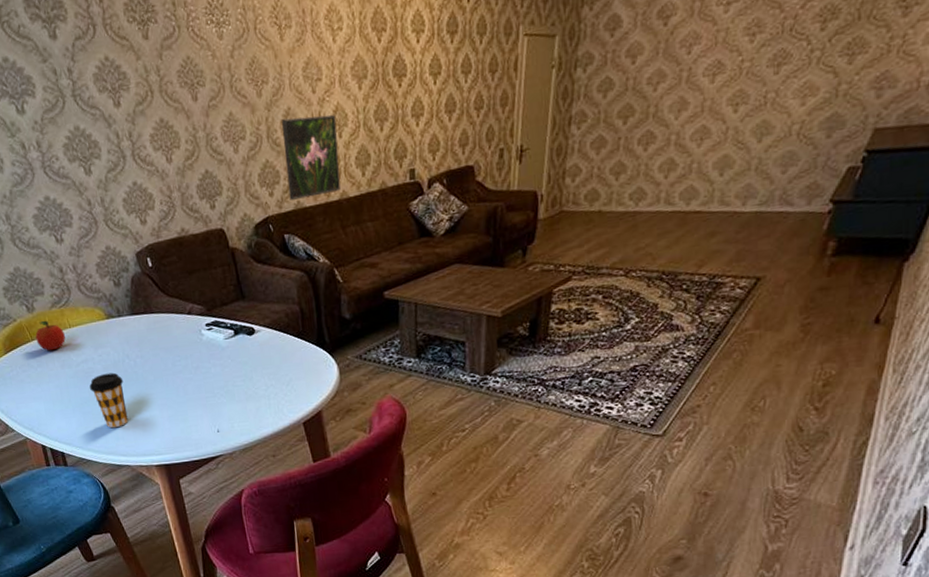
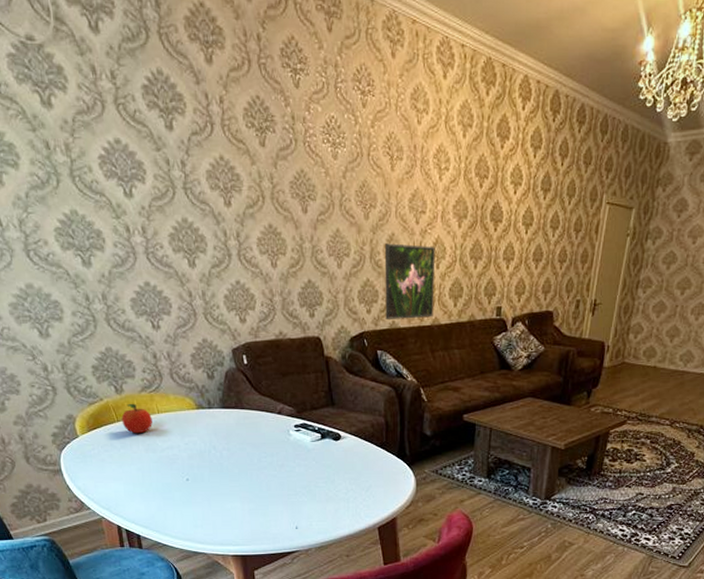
coffee cup: present [89,372,129,429] -> none [173,462,209,516]

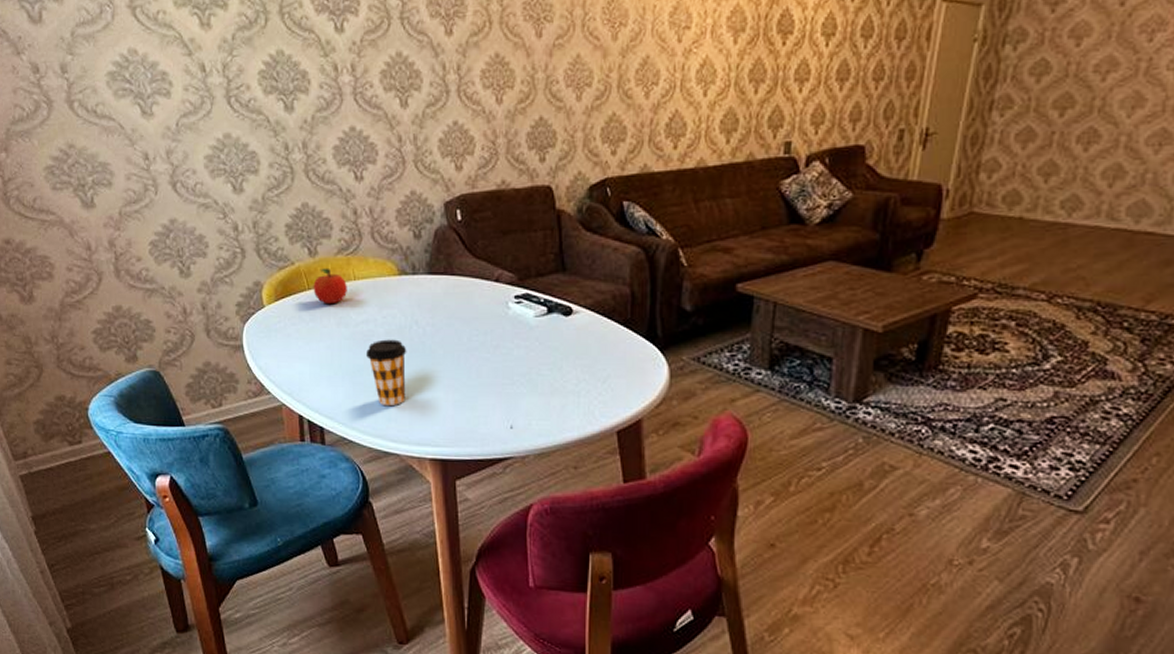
coffee cup: none [173,462,209,516] -> present [366,339,407,407]
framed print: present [384,243,435,319] -> none [635,68,703,162]

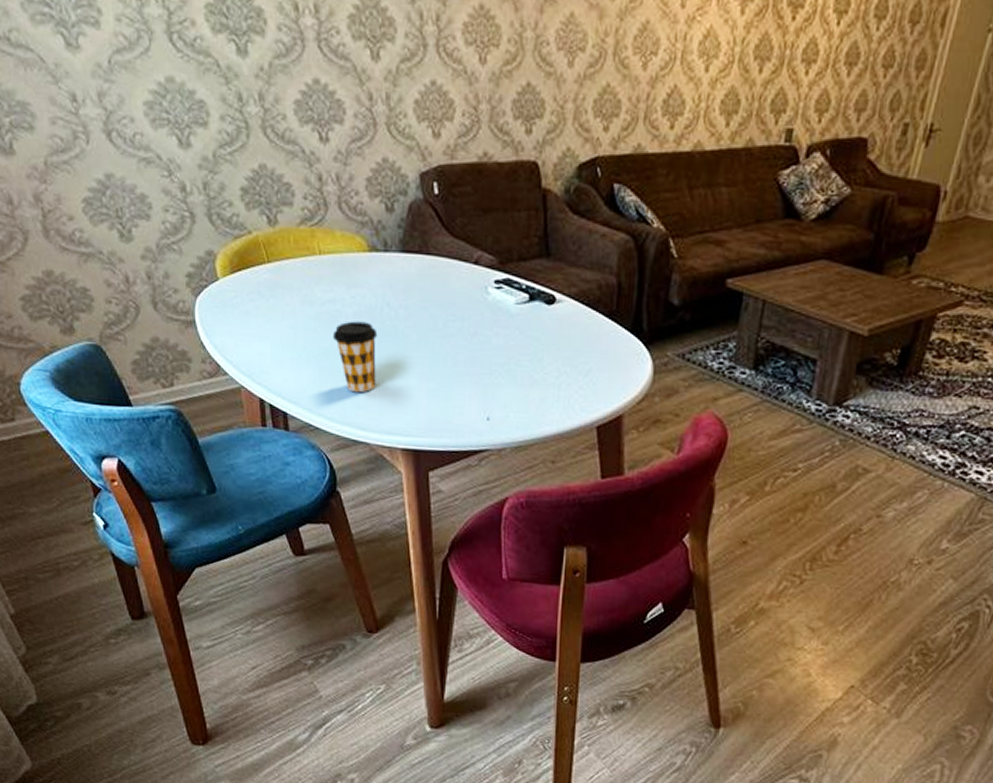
fruit: present [313,267,347,305] -> none [273,239,312,280]

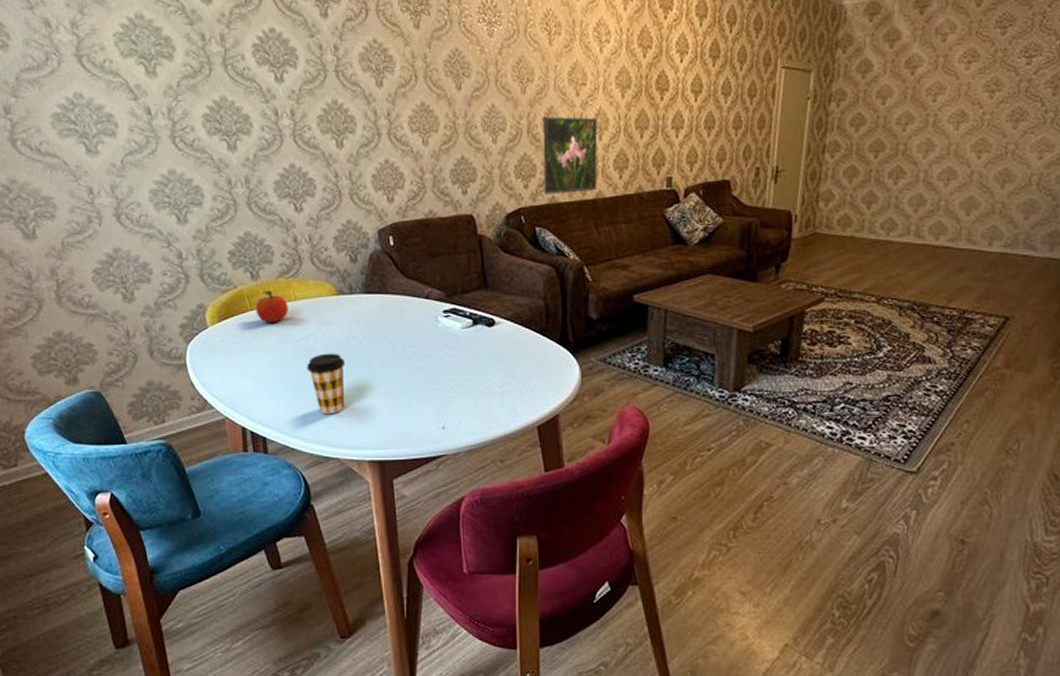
fruit: none [273,239,312,280] -> present [255,290,288,324]
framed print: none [628,34,706,142] -> present [542,116,598,194]

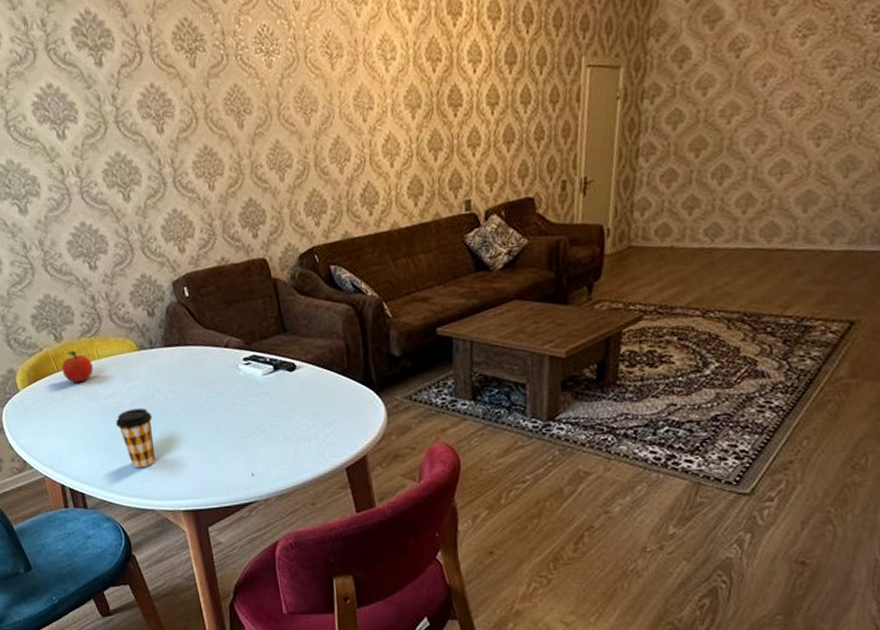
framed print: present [542,116,598,194] -> none [329,143,391,230]

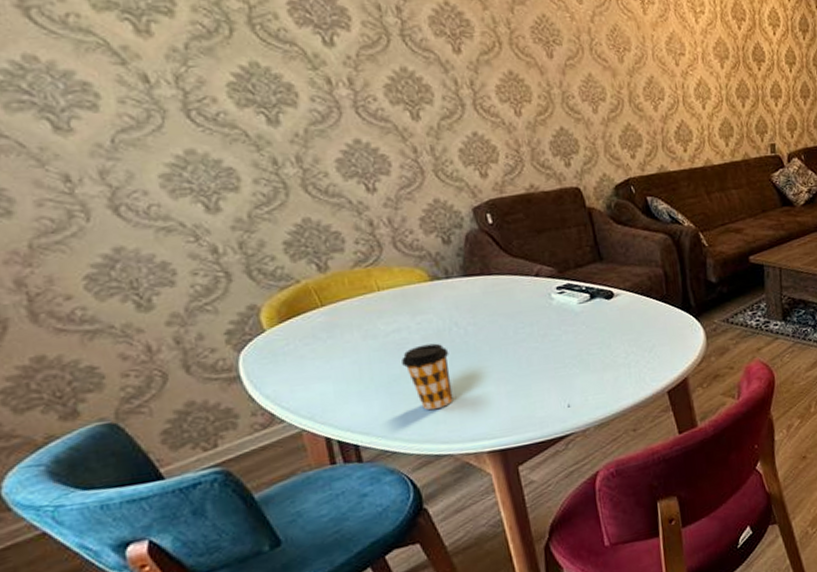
fruit: present [61,350,93,383] -> none [327,281,371,319]

